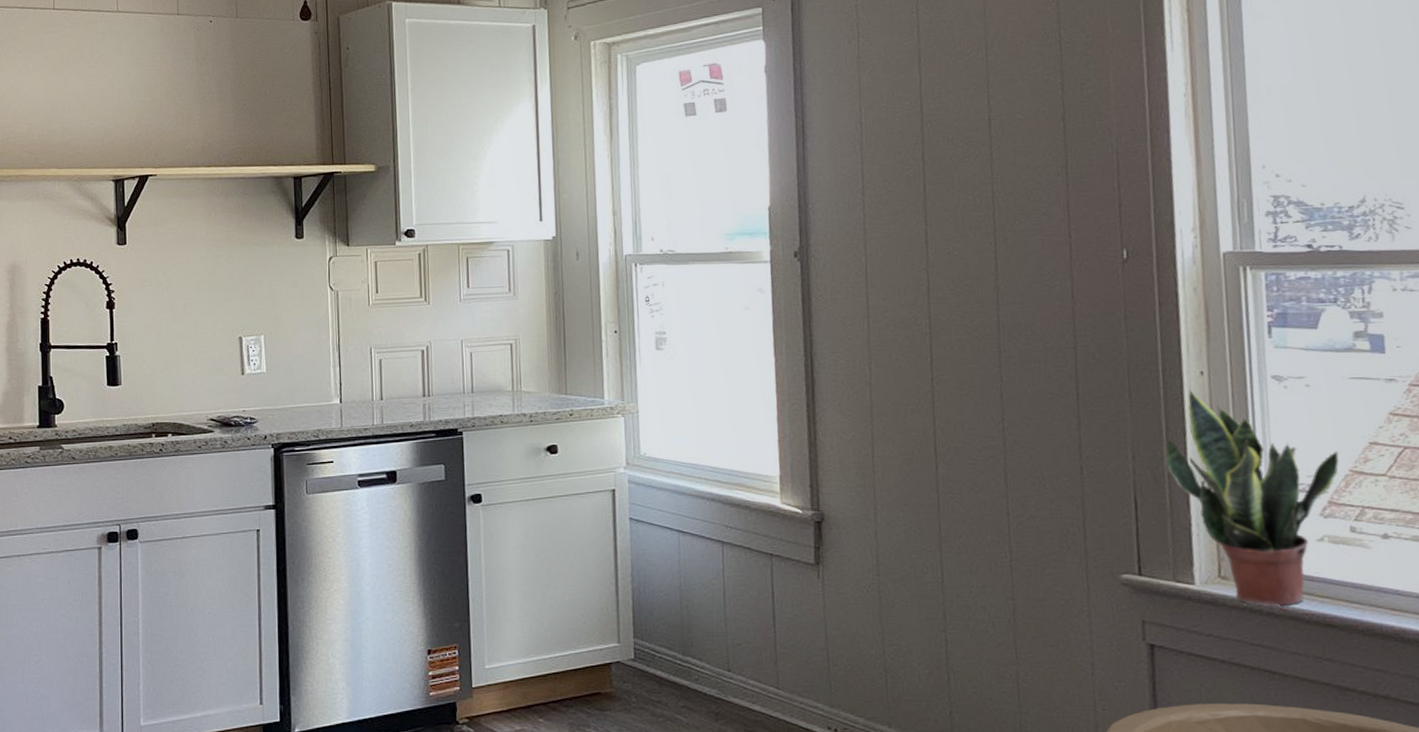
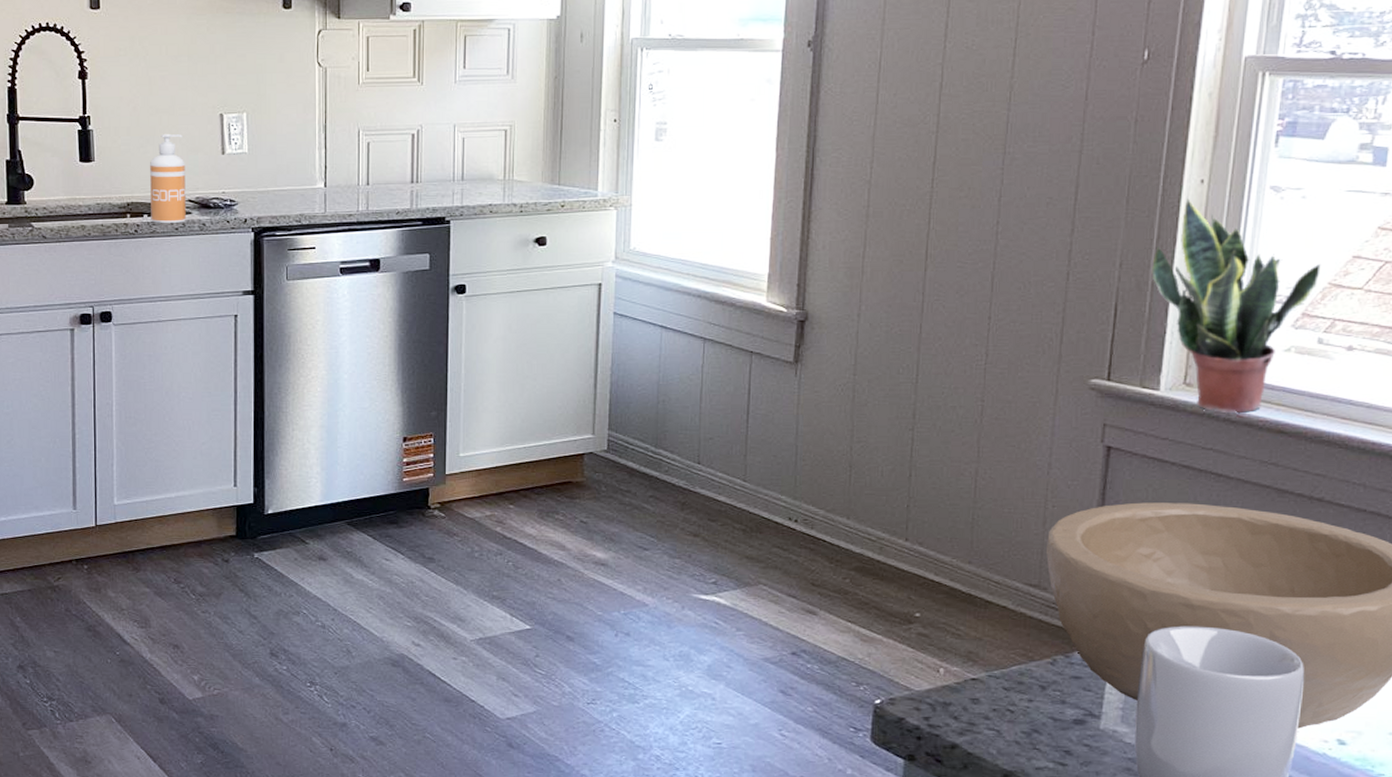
soap dispenser: none [174,356,208,443] -> present [150,133,186,224]

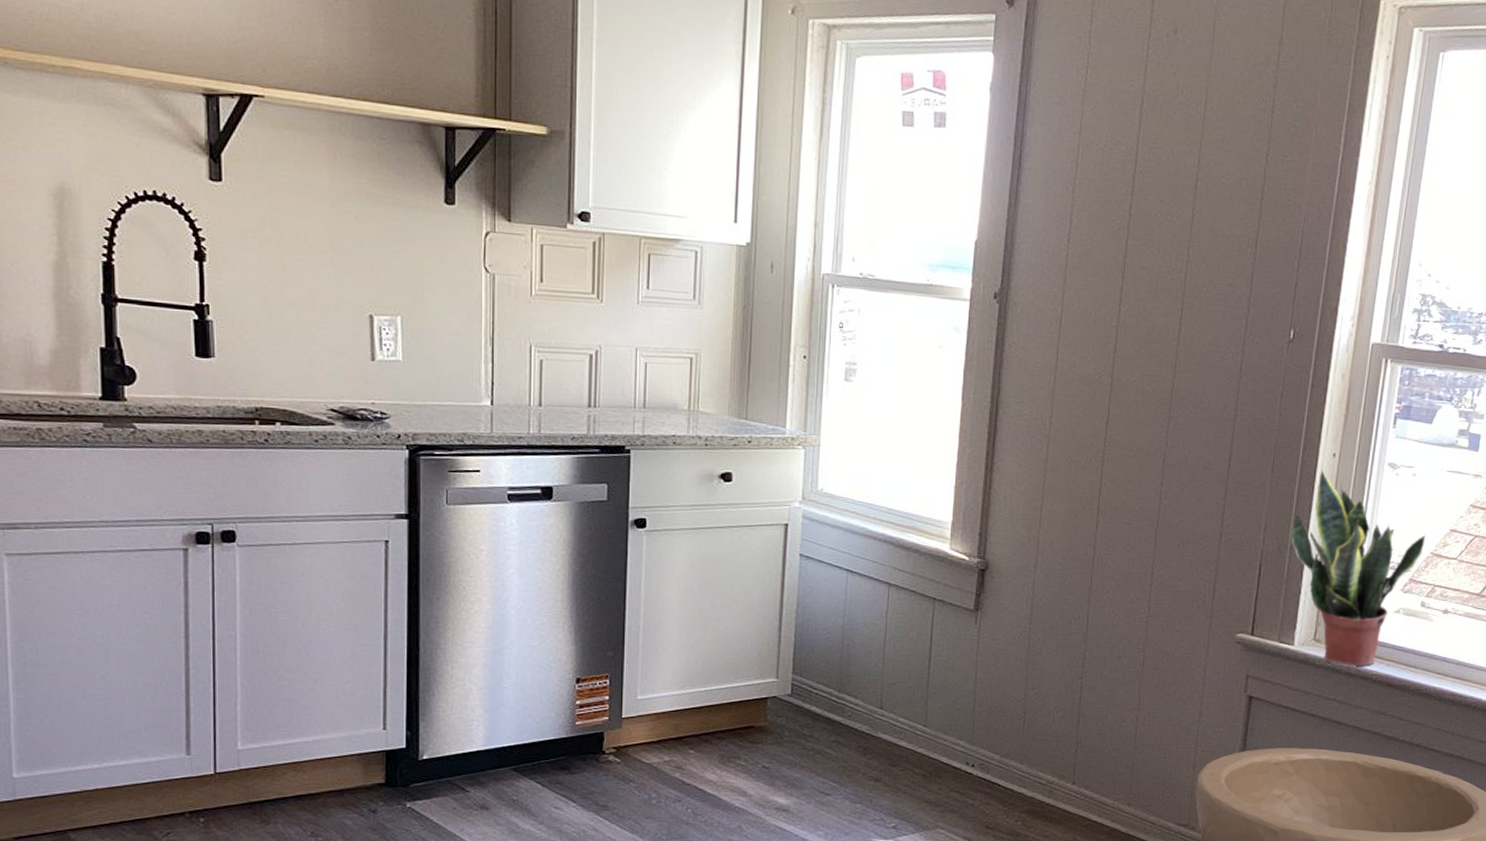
soap dispenser: present [150,133,186,224] -> none [284,331,328,435]

